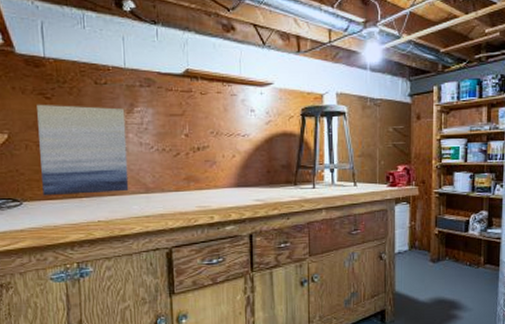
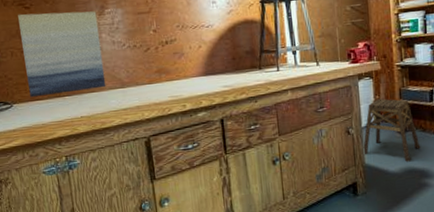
stool: none [393,225,452,292] -> present [362,98,421,162]

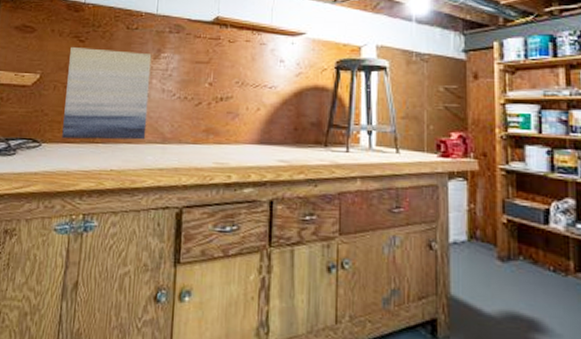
stool: present [362,98,421,162] -> none [447,208,530,304]

